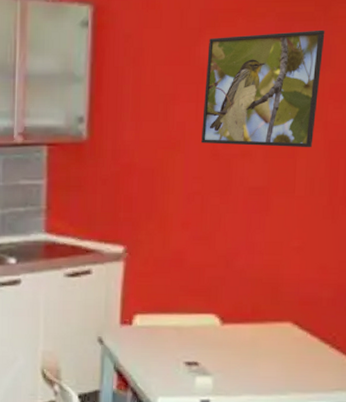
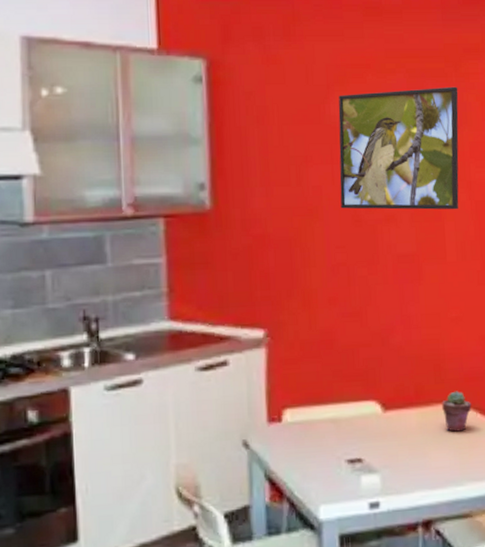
potted succulent: none [275,312,303,348] -> present [442,391,472,432]

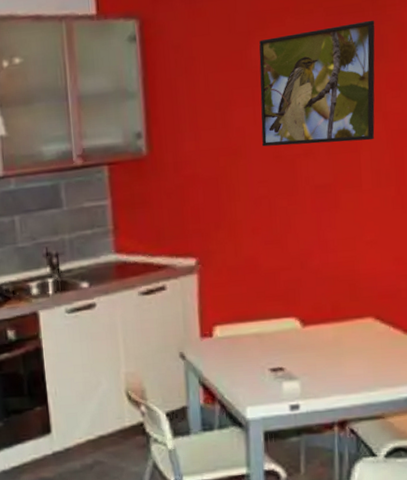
potted succulent: present [442,391,472,432] -> none [357,307,385,344]

